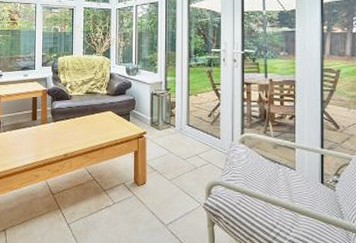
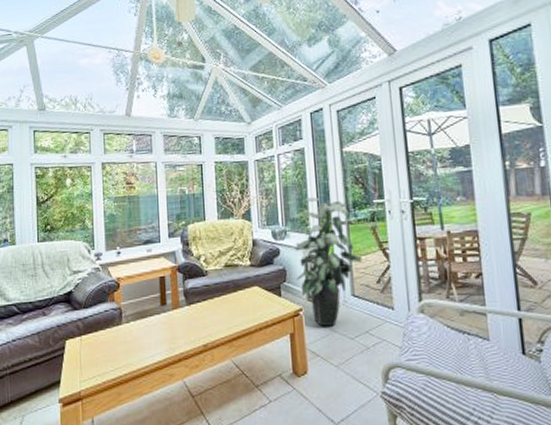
indoor plant: none [143,43,198,148] -> present [295,197,363,326]

